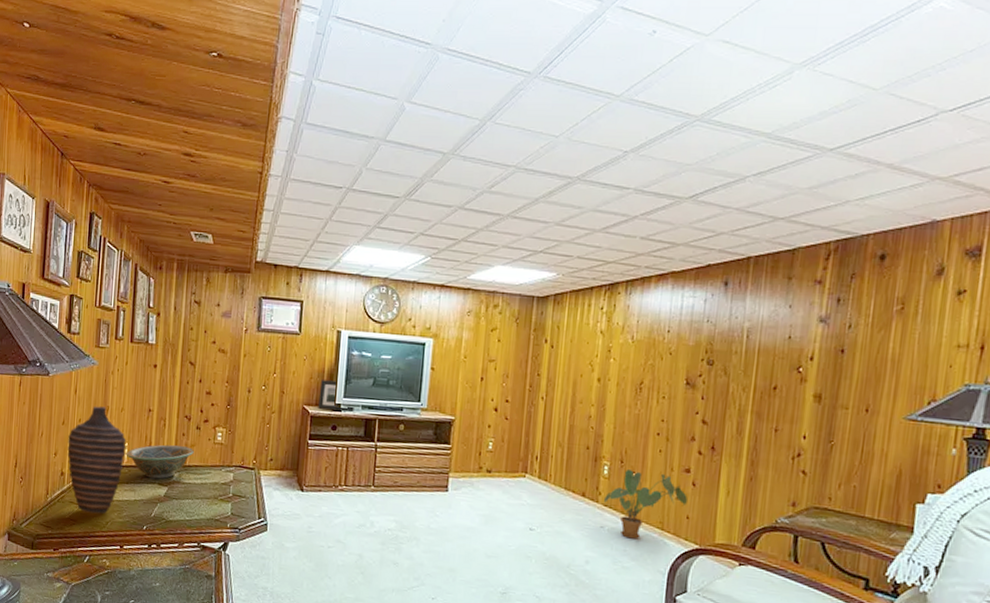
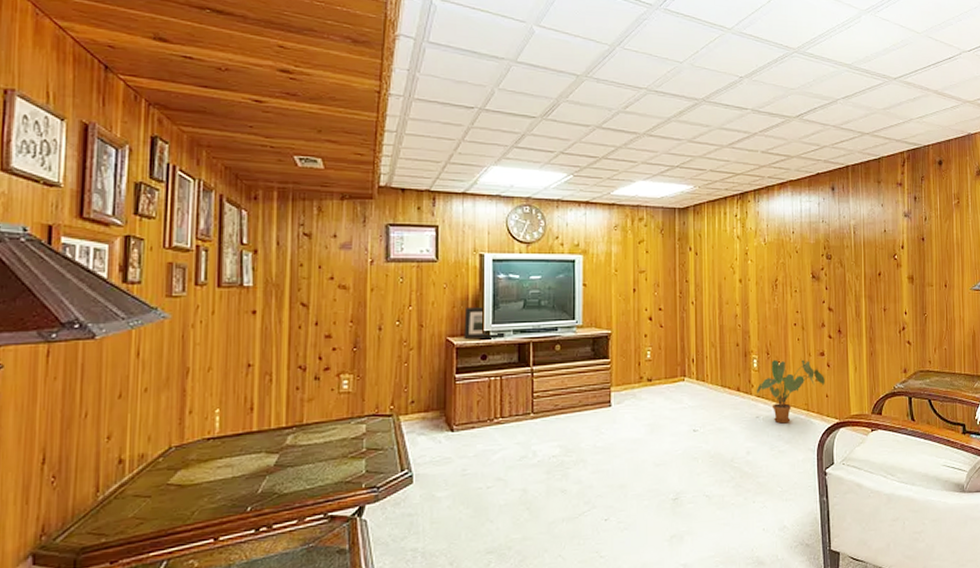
decorative vase: present [67,406,127,515] -> none [127,368,217,505]
decorative bowl: present [126,444,194,479] -> none [217,402,313,447]

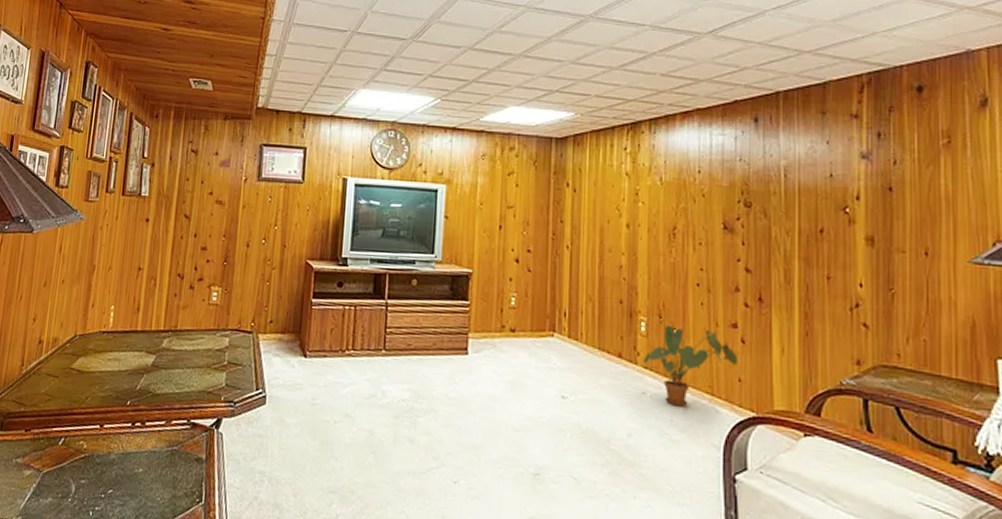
picture frame: present [464,307,505,340] -> none [322,232,362,266]

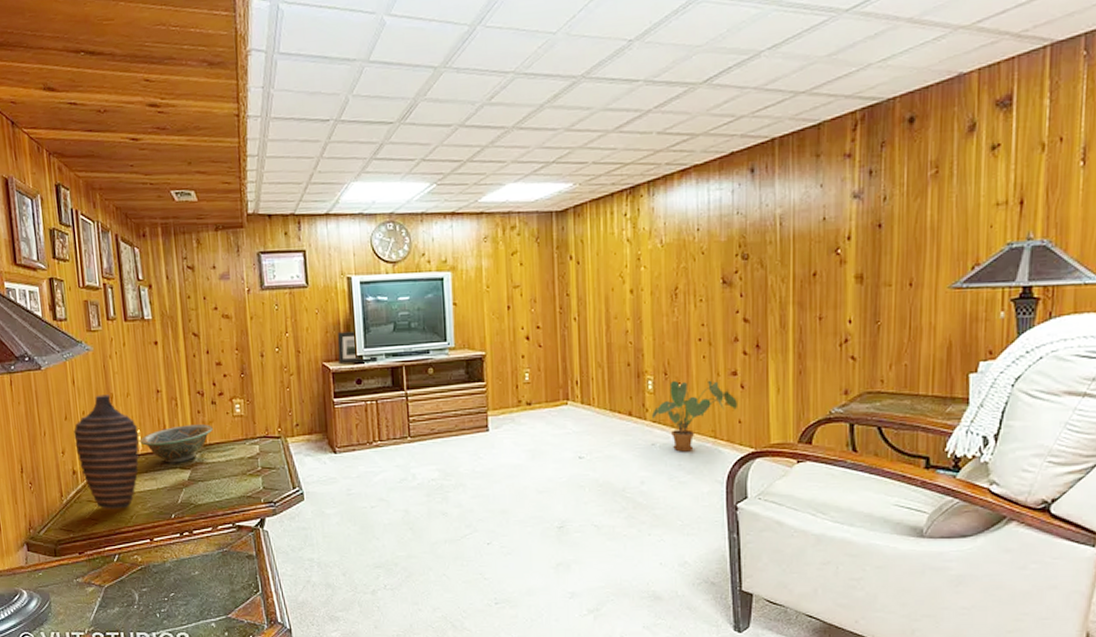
decorative vase: none [47,265,113,388] -> present [73,394,140,509]
decorative bowl: none [111,306,186,346] -> present [139,424,213,463]
picture frame: none [322,232,362,266] -> present [337,332,378,365]

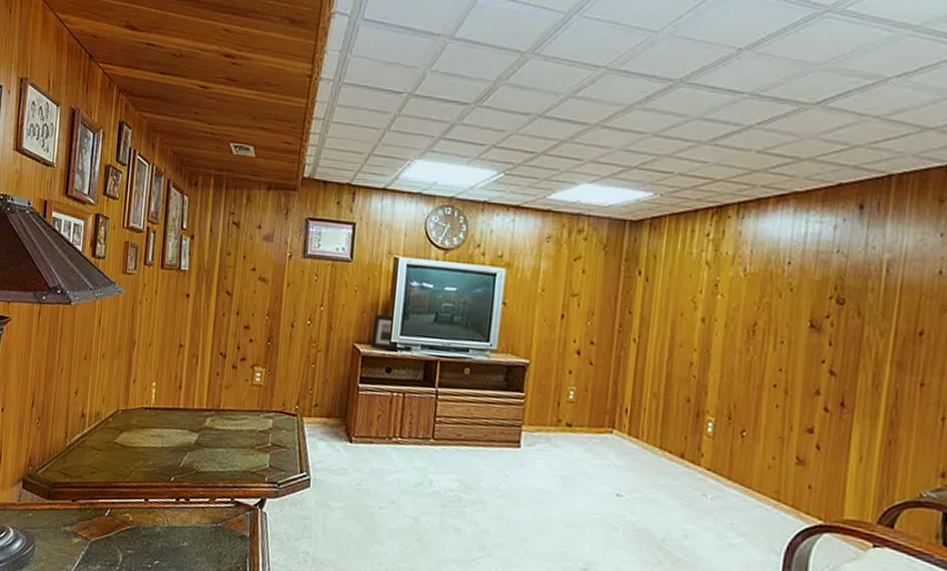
decorative vase: present [73,394,140,509] -> none [89,339,154,463]
decorative bowl: present [139,424,213,463] -> none [153,385,229,424]
house plant: present [652,380,737,452] -> none [707,427,810,511]

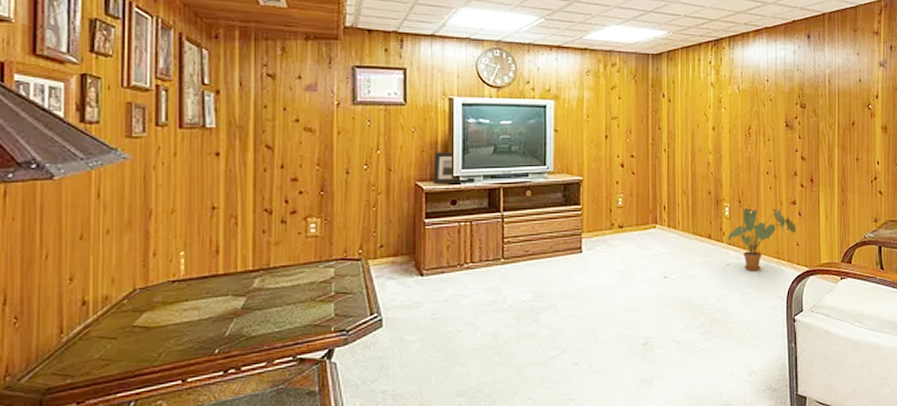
house plant: none [707,427,810,511] -> present [728,208,796,271]

